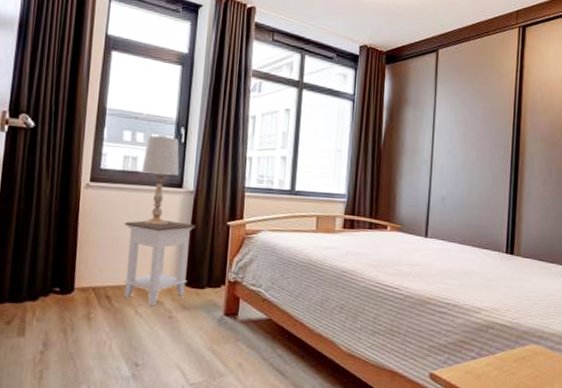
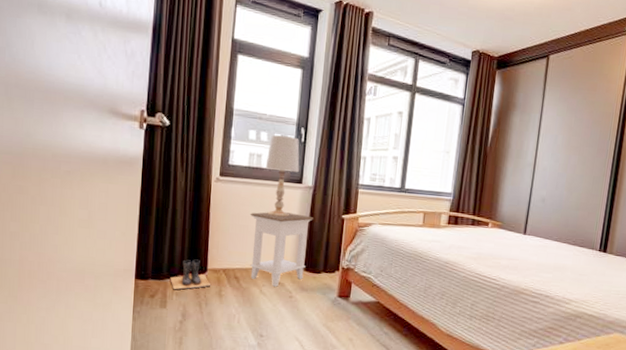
boots: none [30,277,79,315] -> present [170,259,211,290]

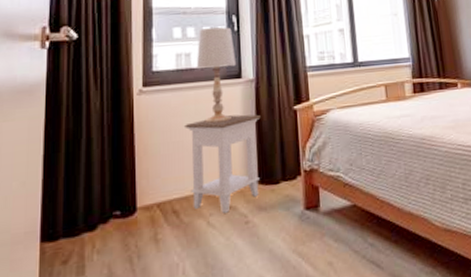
boots: present [170,259,211,290] -> none [88,197,144,247]

